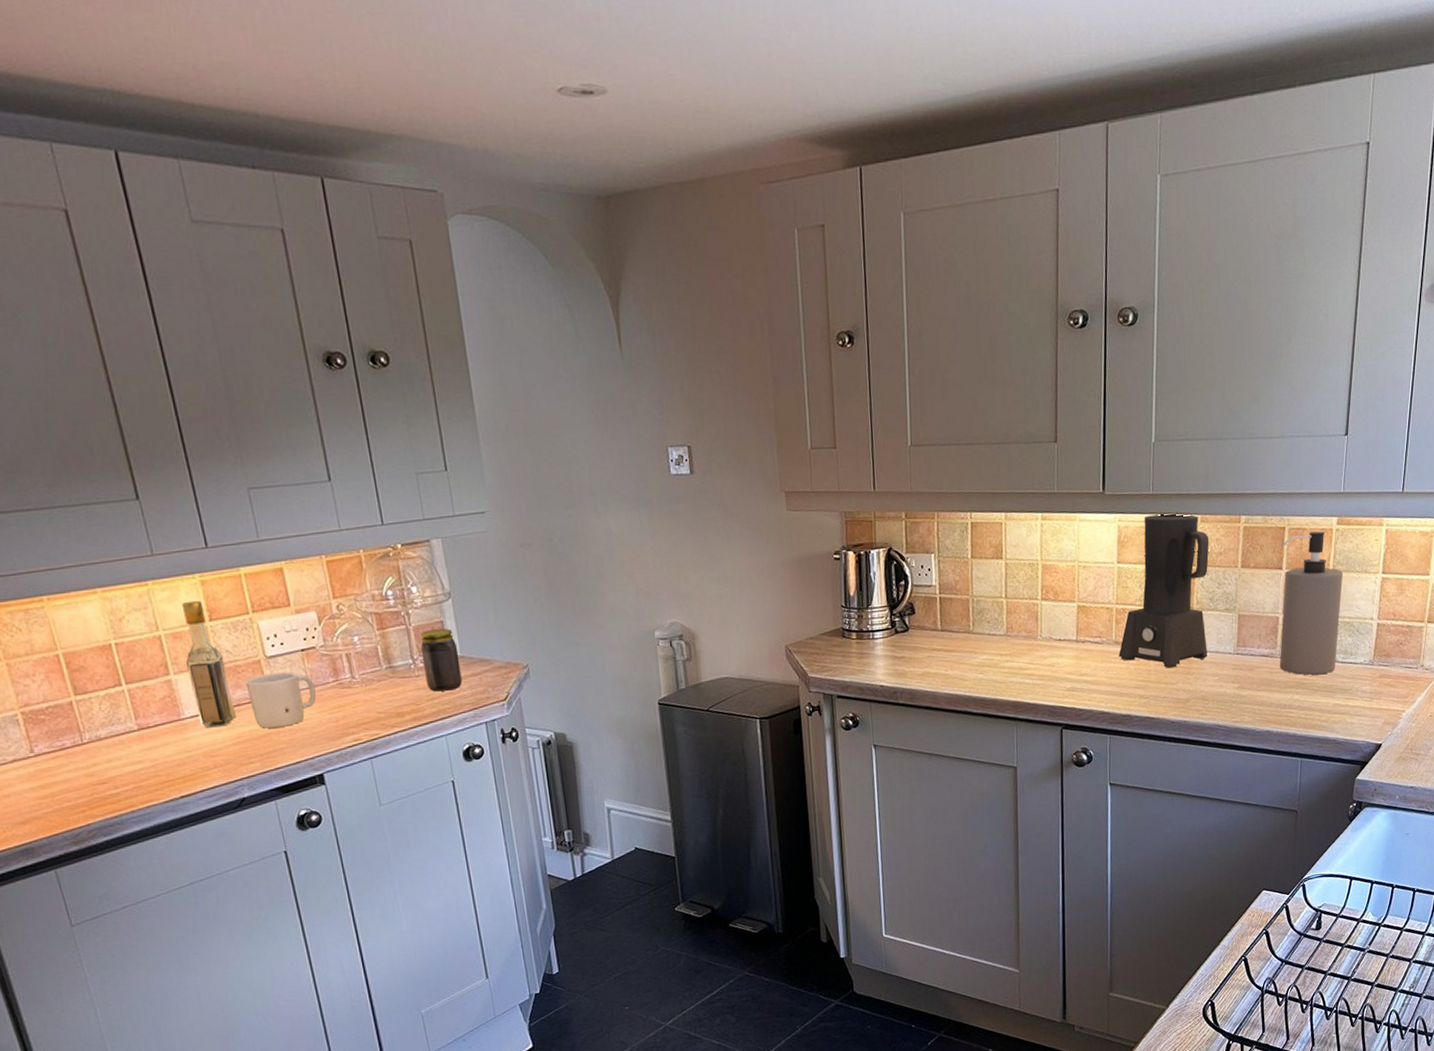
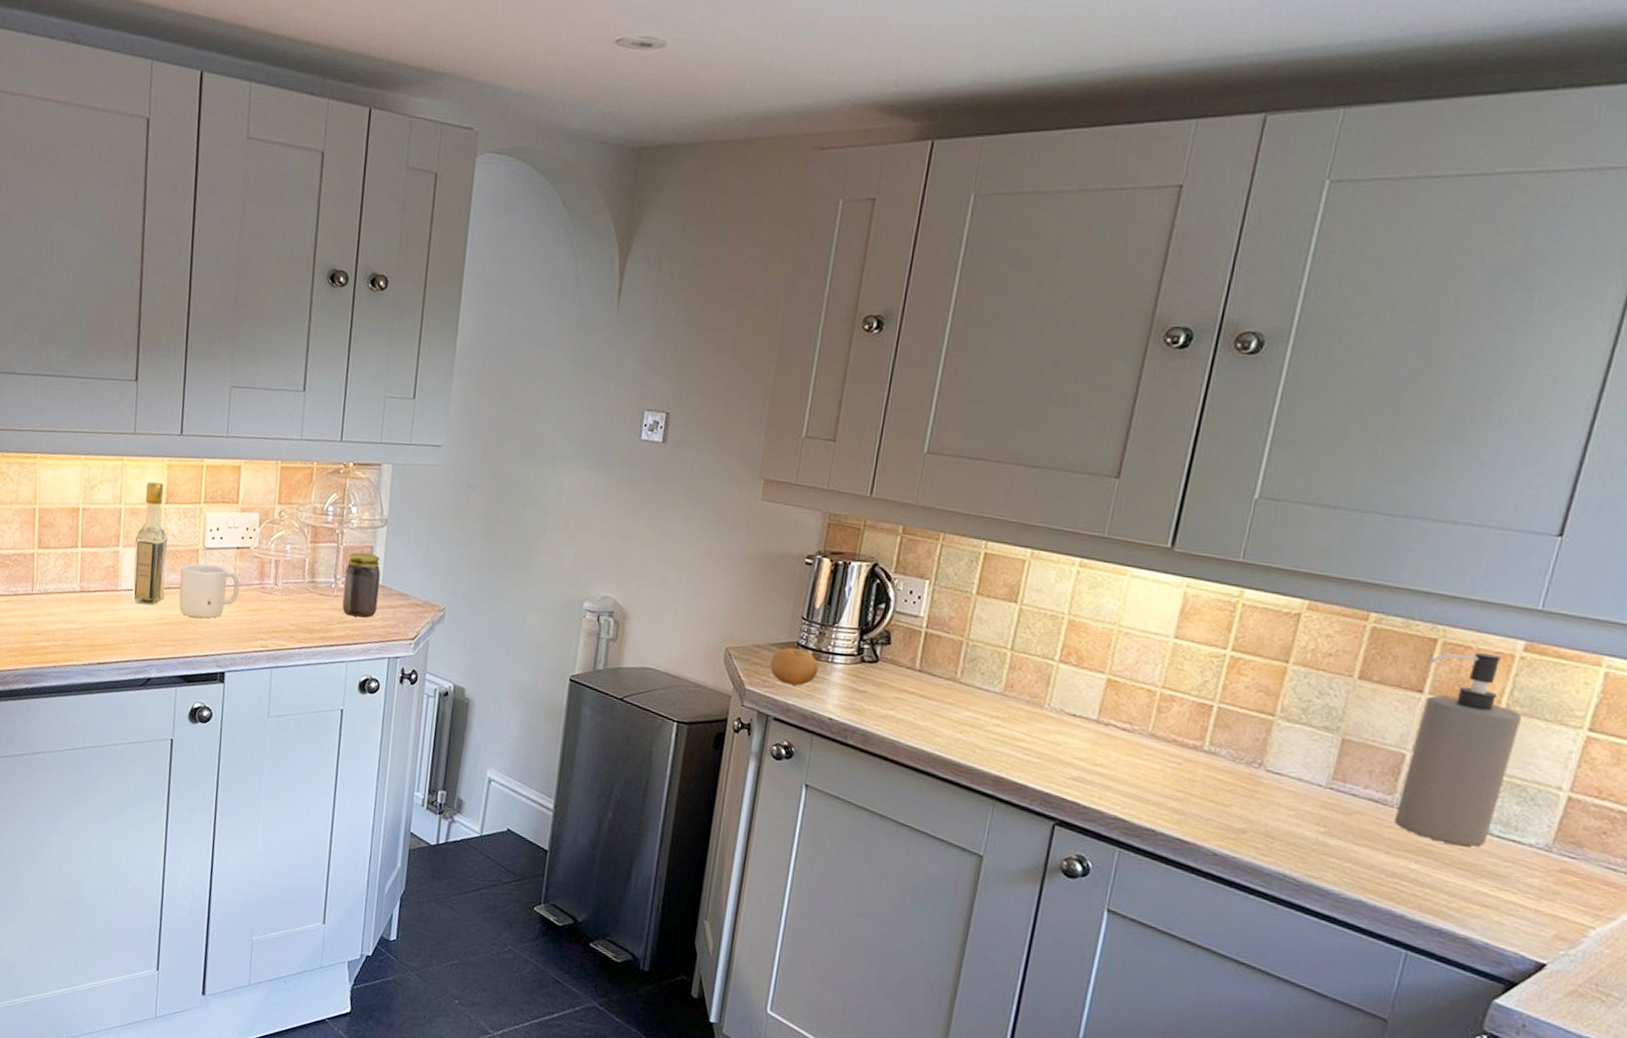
fruit: none [824,632,864,665] -> present [770,647,819,686]
blender: present [1118,512,1210,668] -> none [1153,587,1316,786]

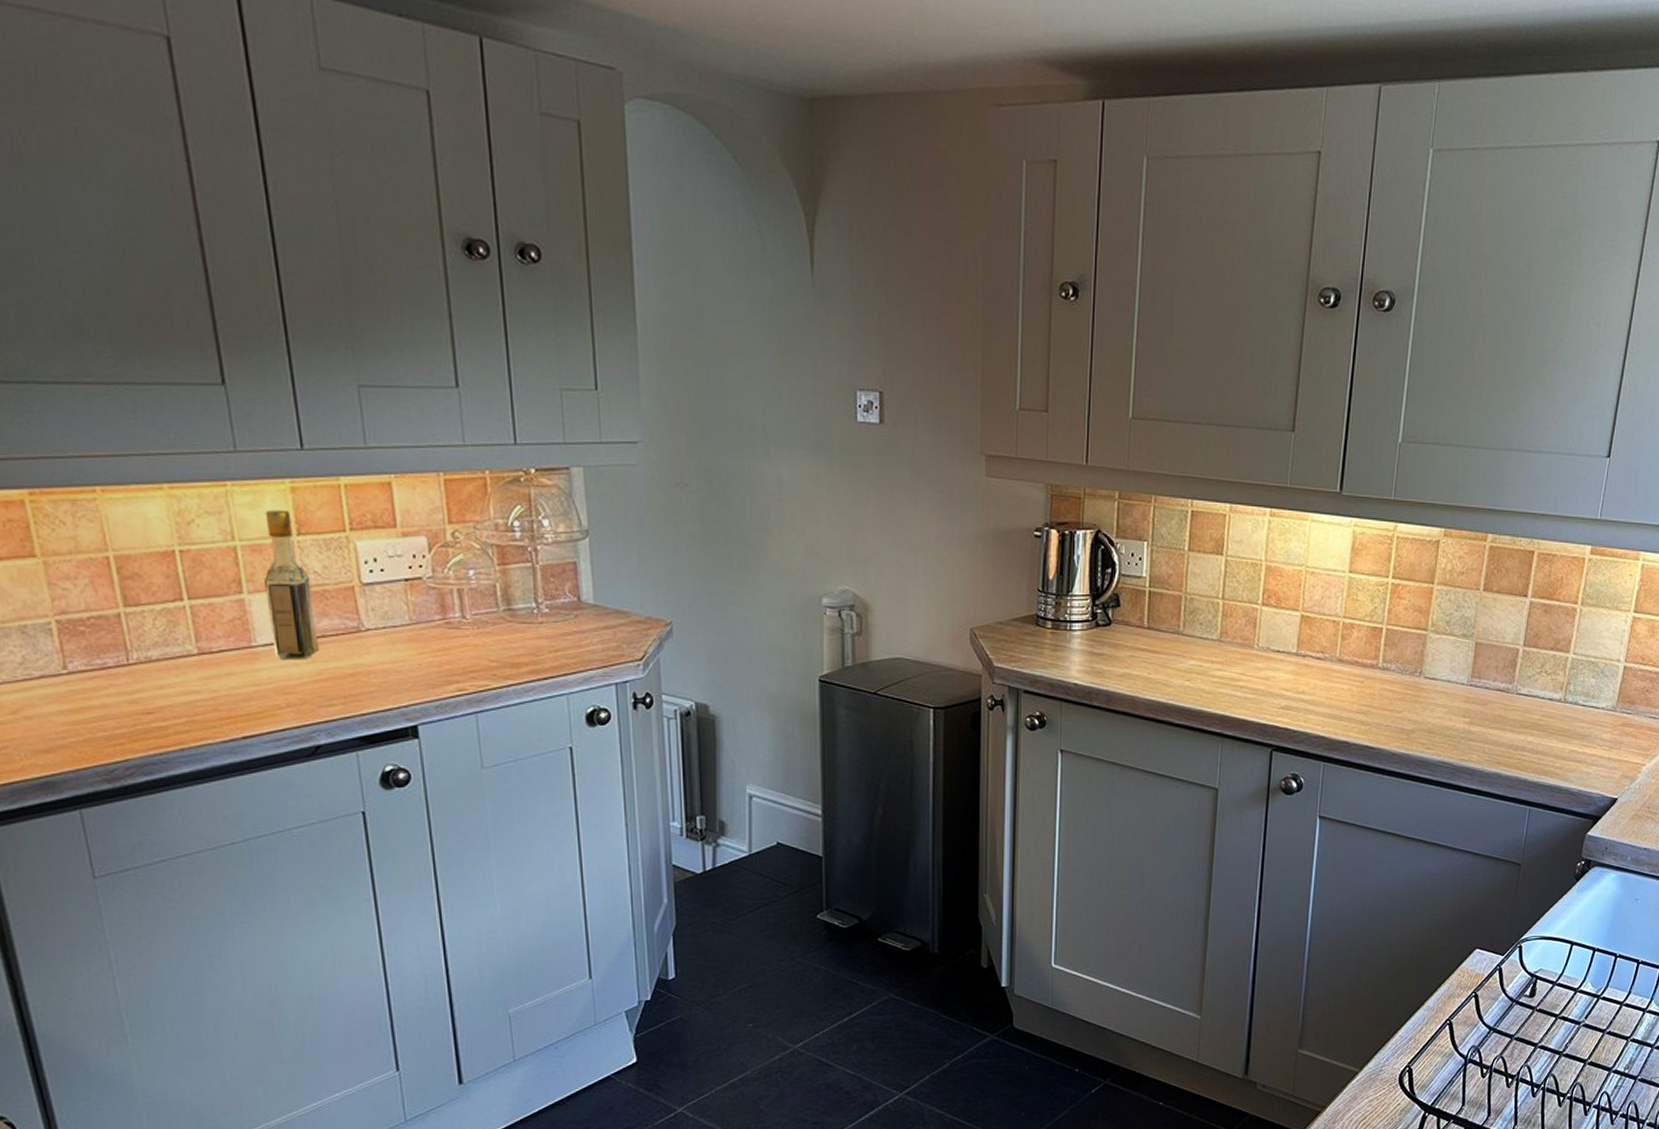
mug: present [179,563,240,619] -> none [333,603,418,667]
jar: present [342,552,381,618] -> none [547,571,593,643]
fruit: present [770,647,819,686] -> none [1014,620,1059,656]
soap dispenser: present [1394,653,1521,847] -> none [1514,559,1592,716]

